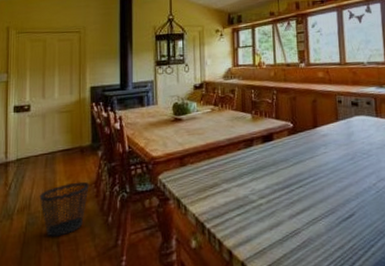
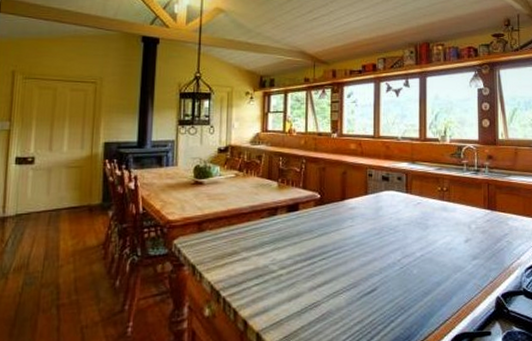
wastebasket: present [39,181,89,237] -> none [39,242,97,299]

